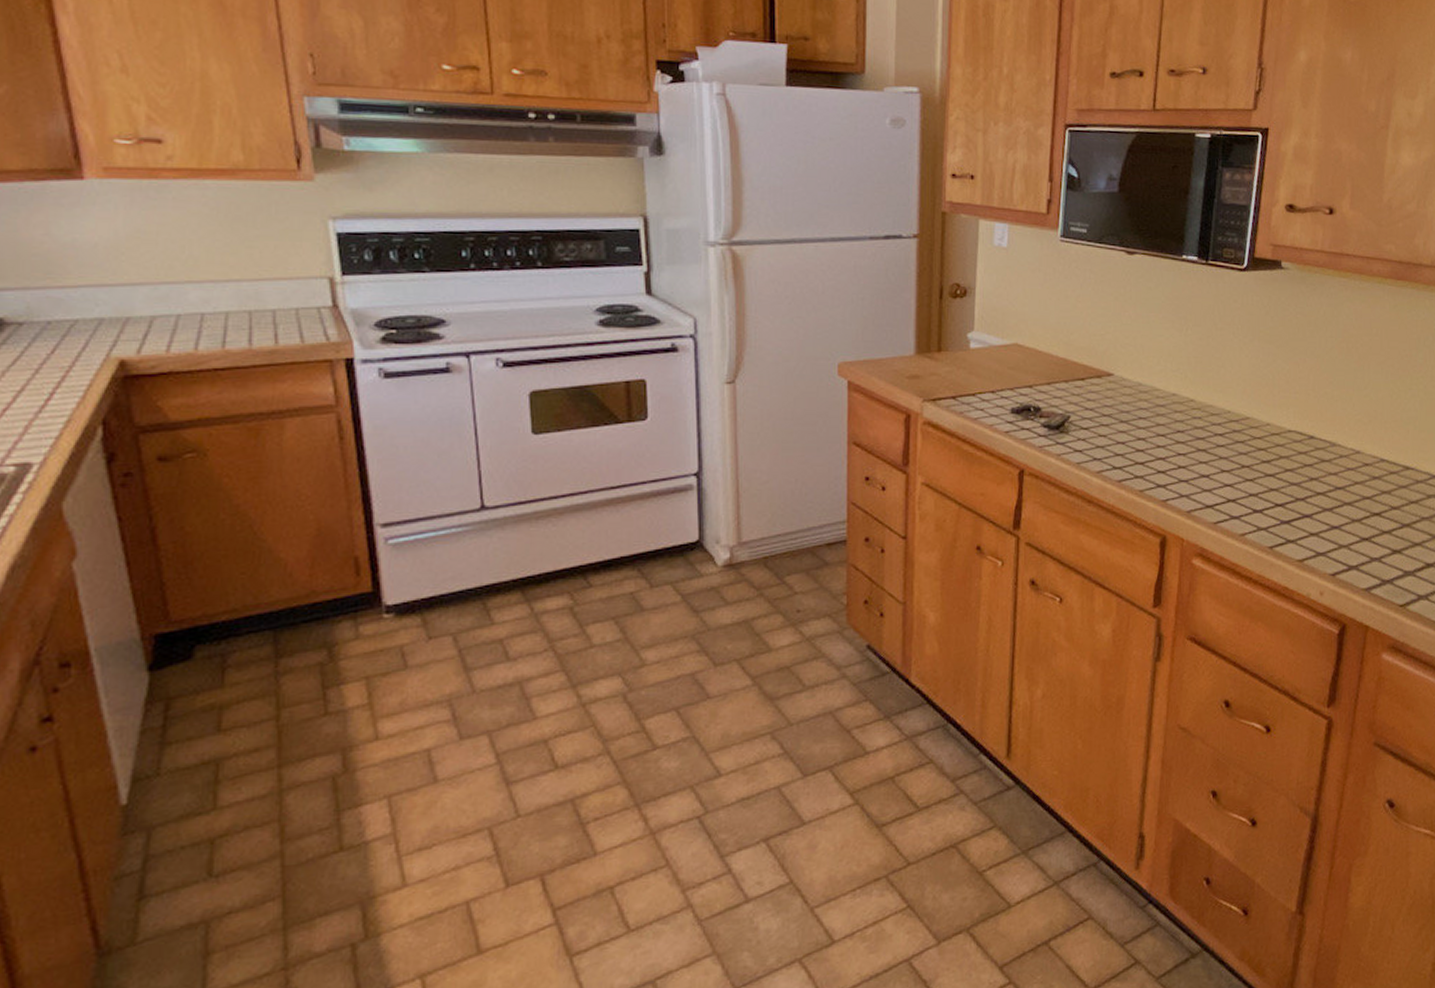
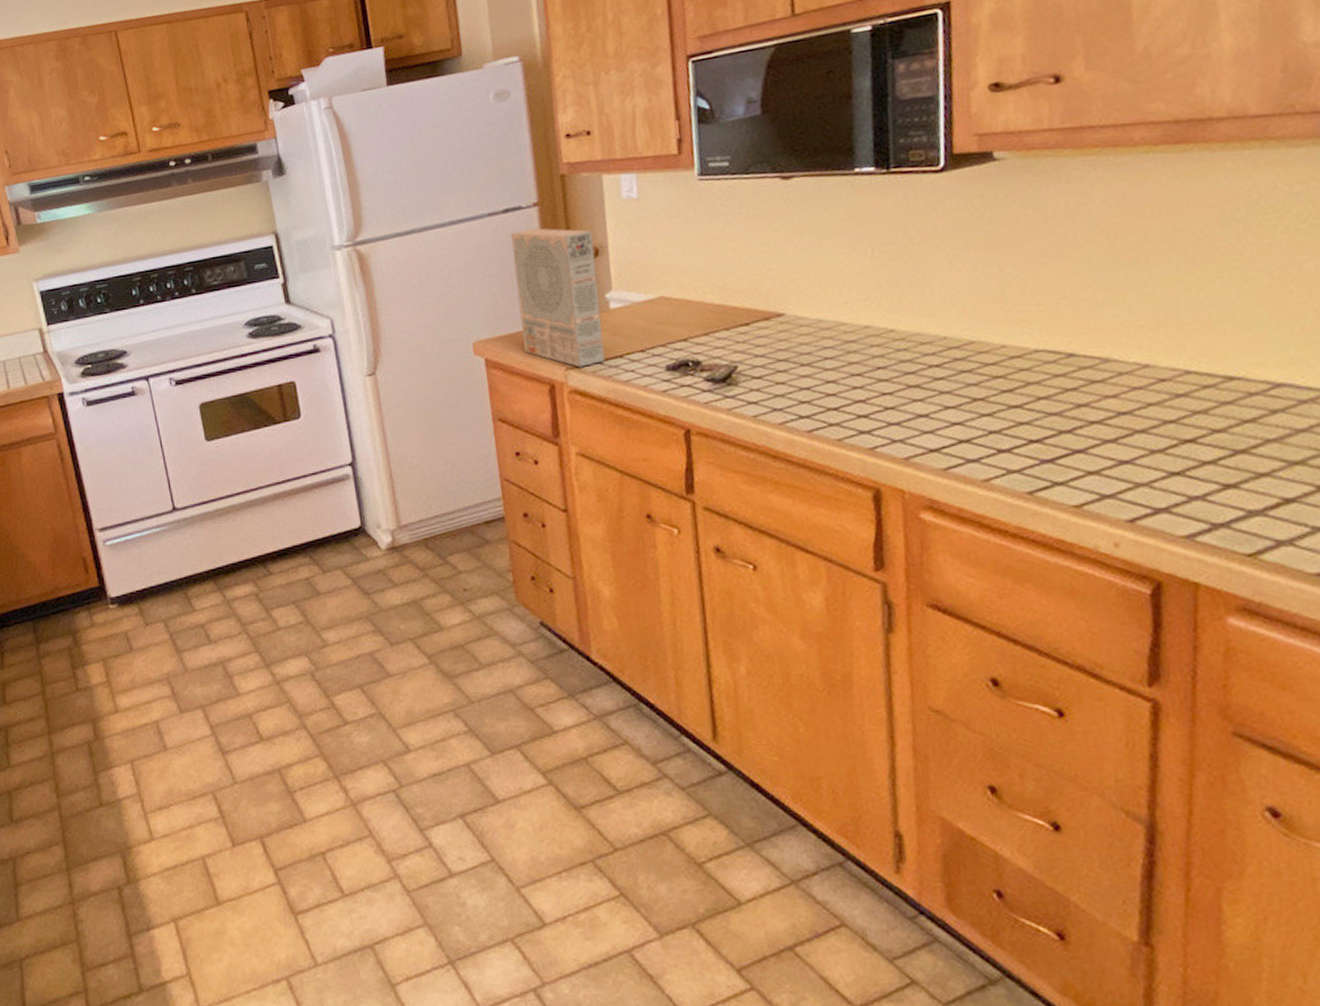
cereal box: none [887,259,964,401] -> present [511,228,606,368]

